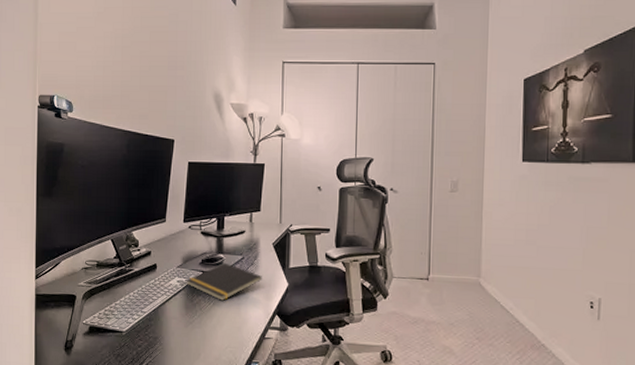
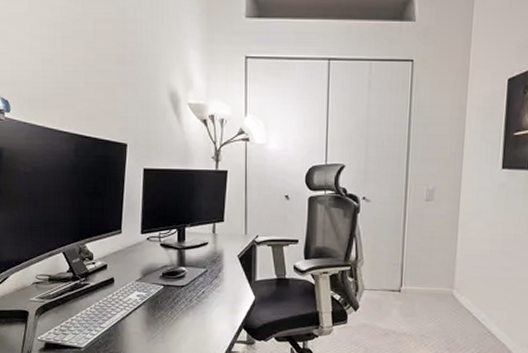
notepad: present [186,262,262,301] -> none [146,275,227,315]

